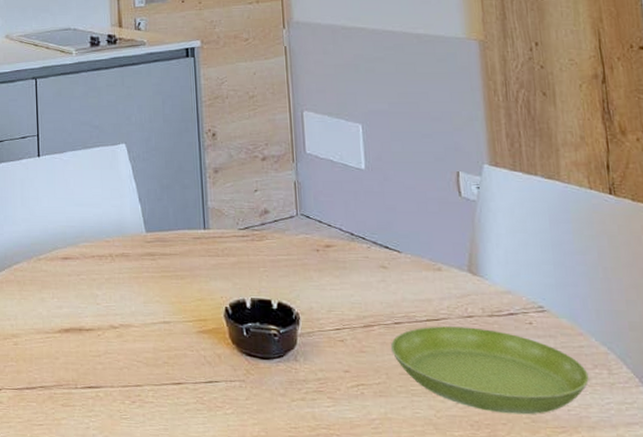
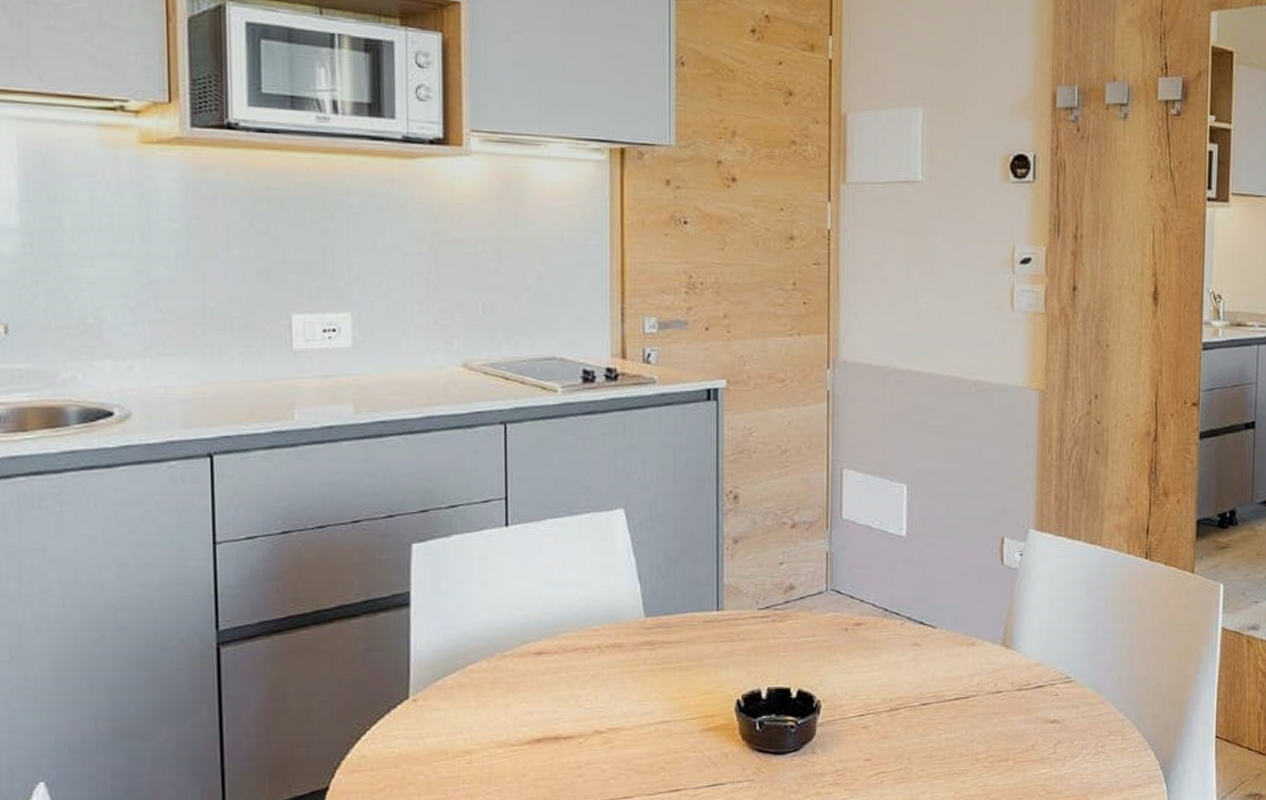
saucer: present [391,326,589,415] -> none [916,703,1104,788]

